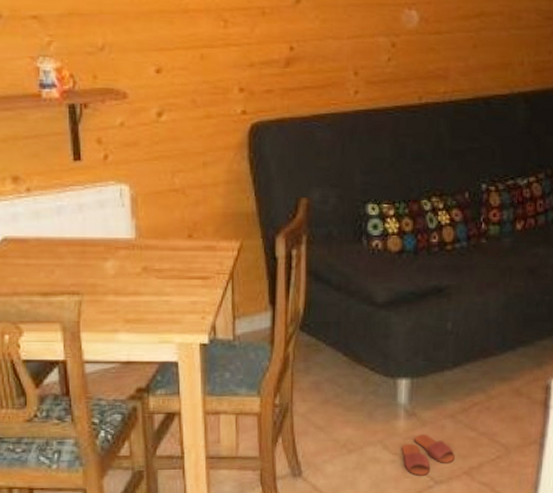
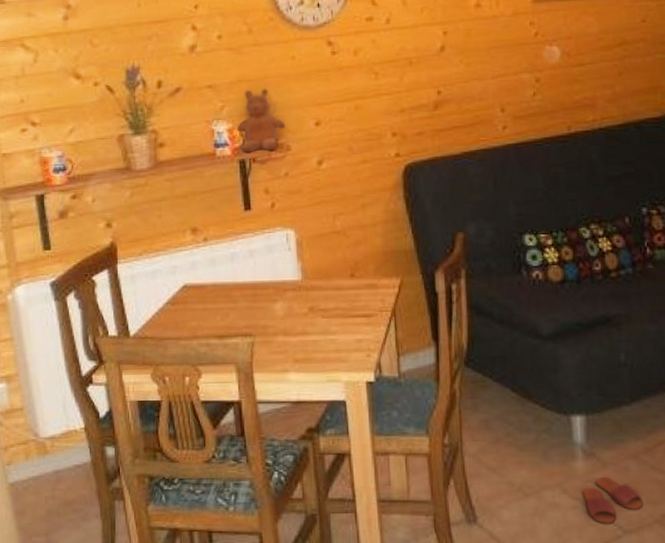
teddy bear: none [65,25,122,98] -> present [236,89,286,154]

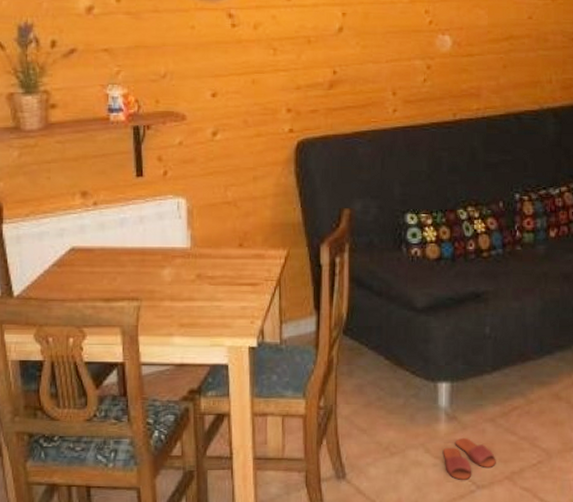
teddy bear: present [236,89,286,154] -> none [131,56,182,120]

